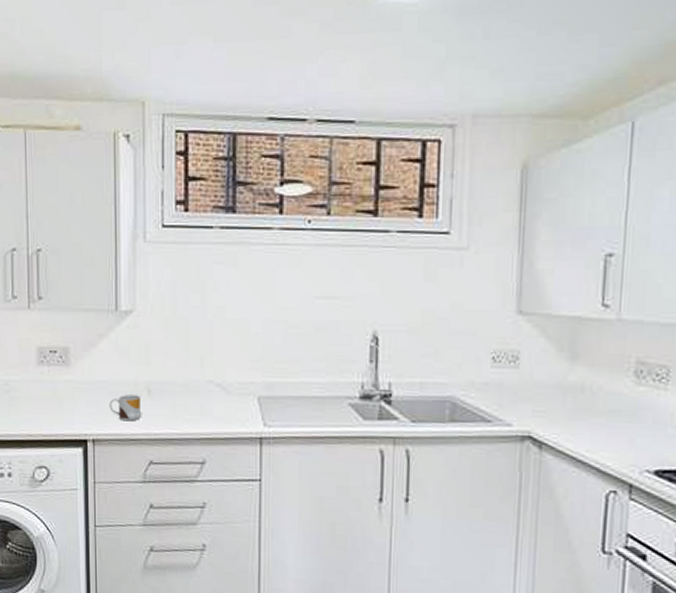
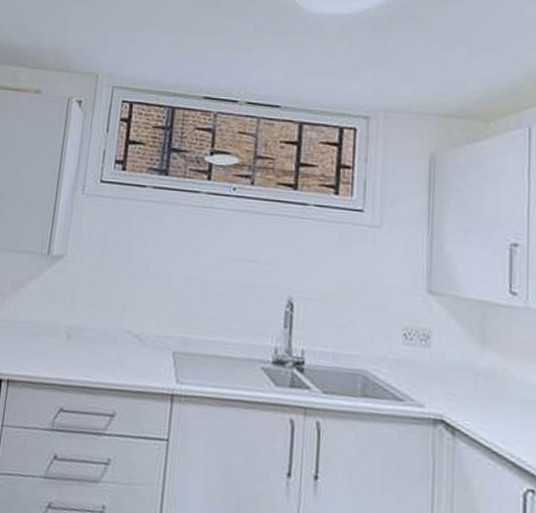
mug: present [109,395,142,422] -> none [28,337,60,365]

